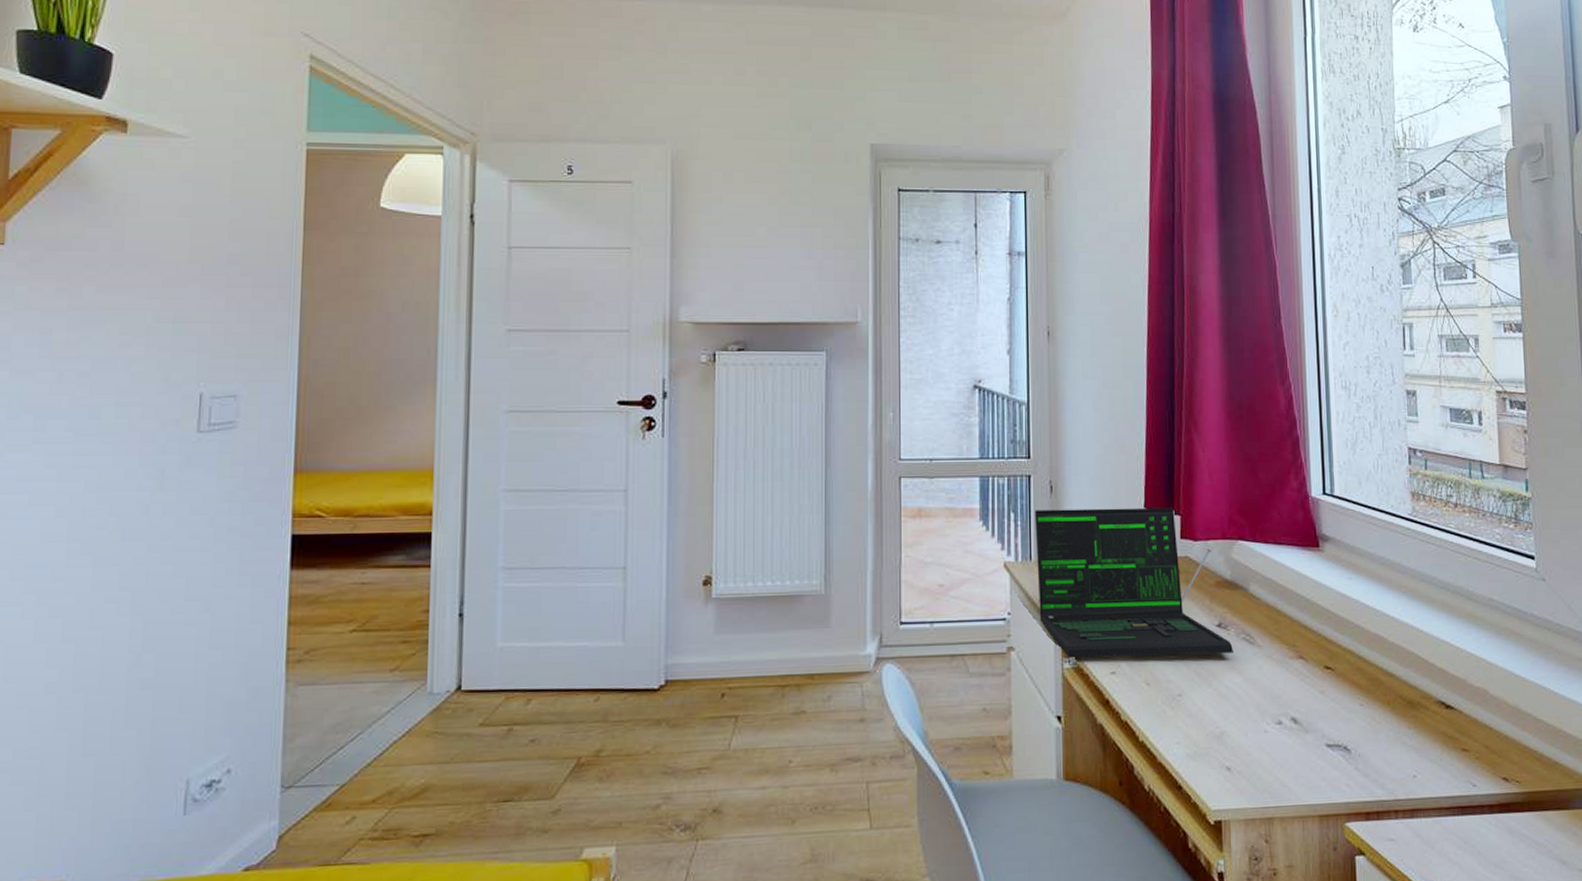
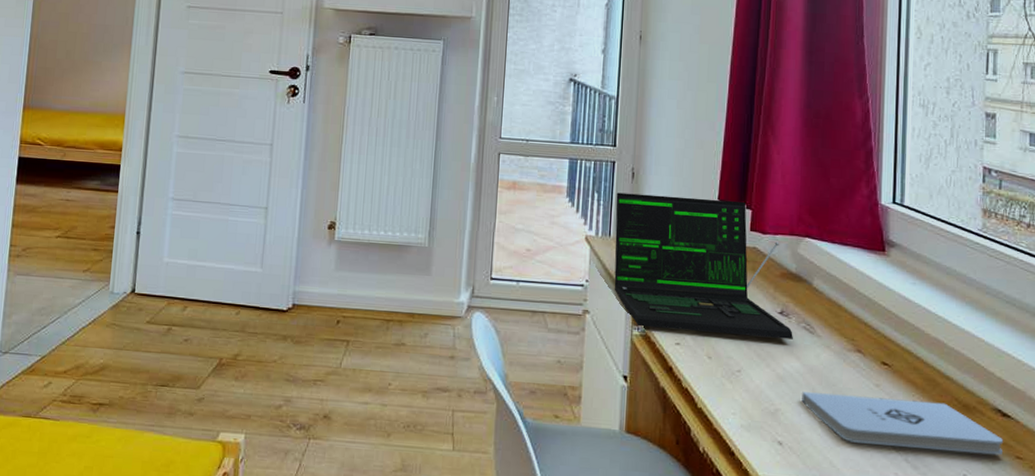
notepad: none [1247,702,1449,757] -> present [802,392,1004,456]

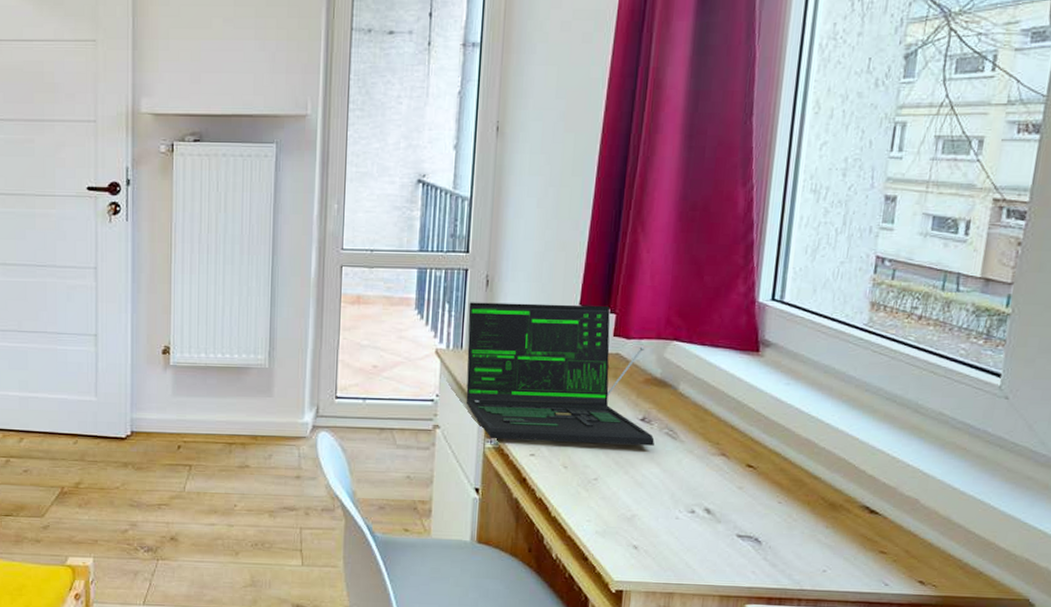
notepad: present [802,392,1004,456] -> none [660,497,869,551]

